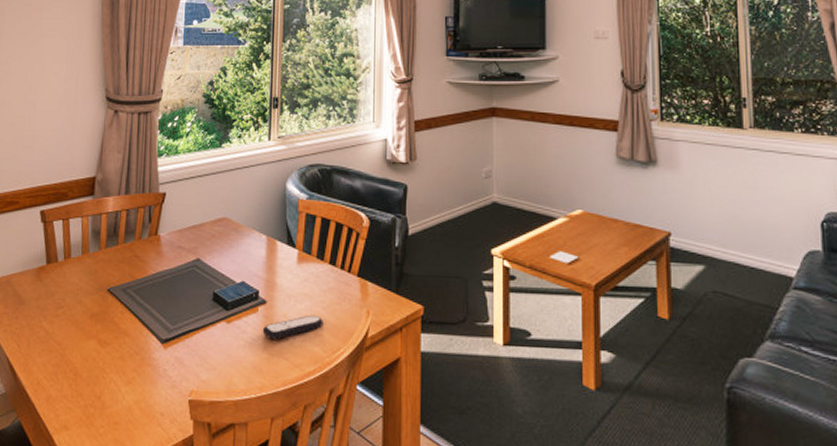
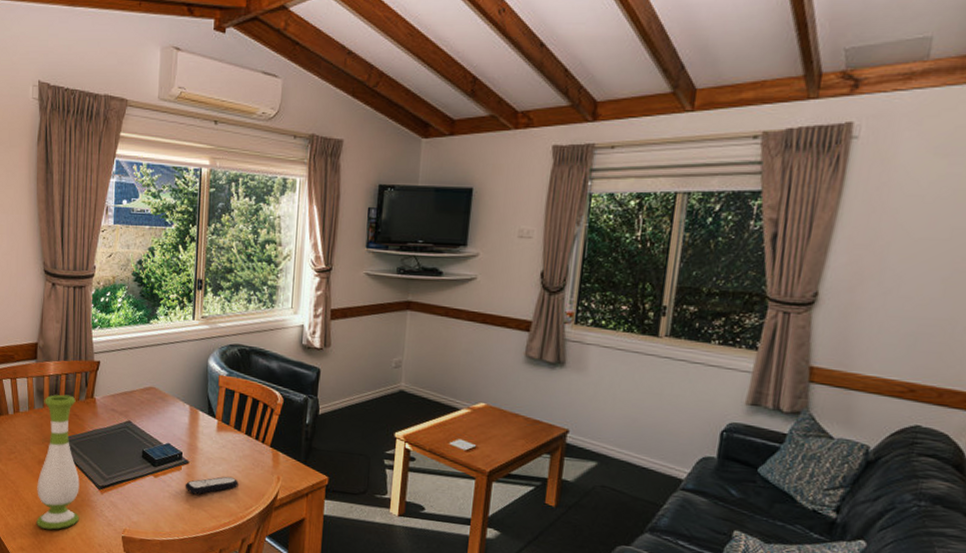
vase: none [85,233,139,400] -> present [36,394,80,530]

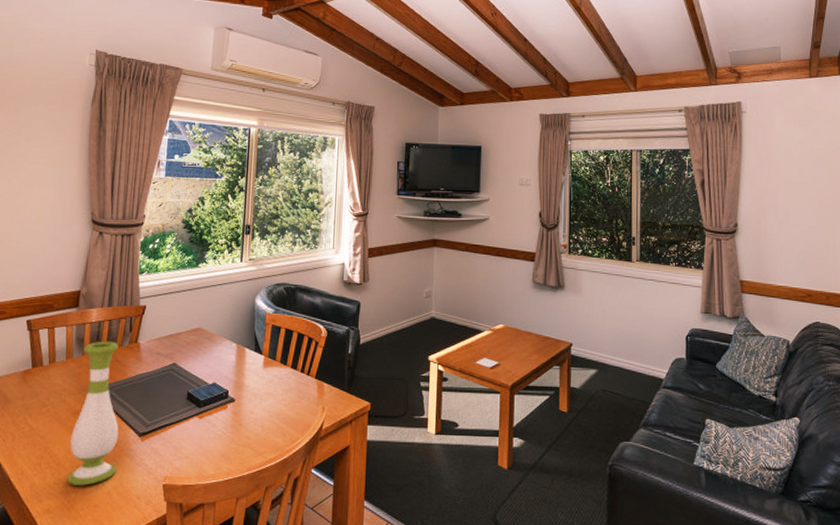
remote control: present [185,476,239,495] -> none [230,411,285,432]

